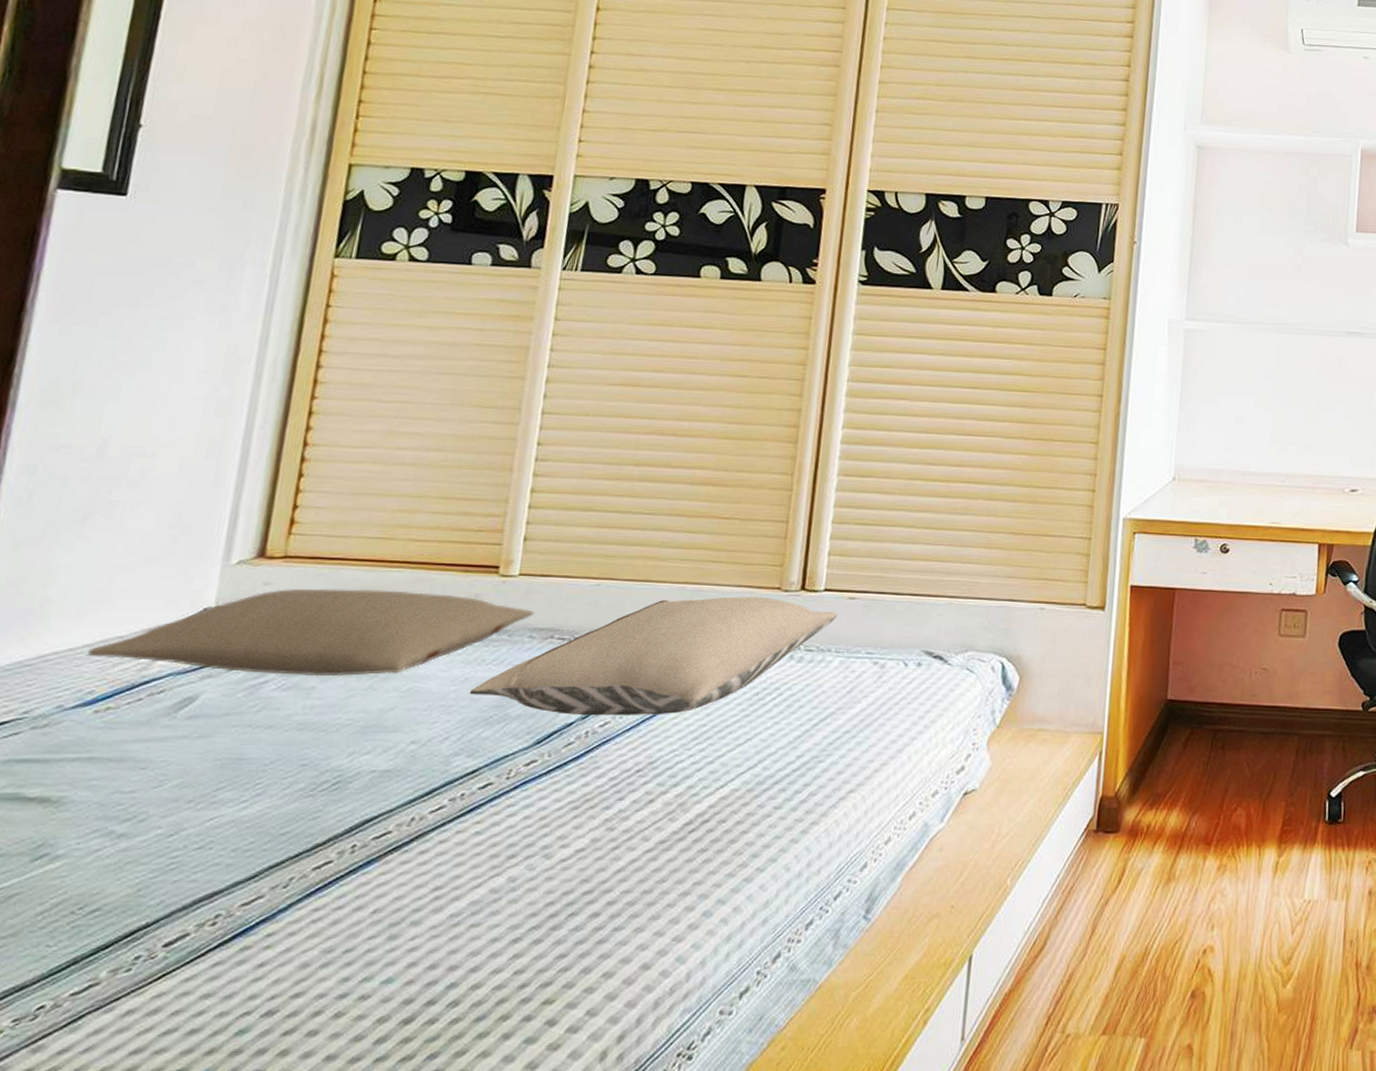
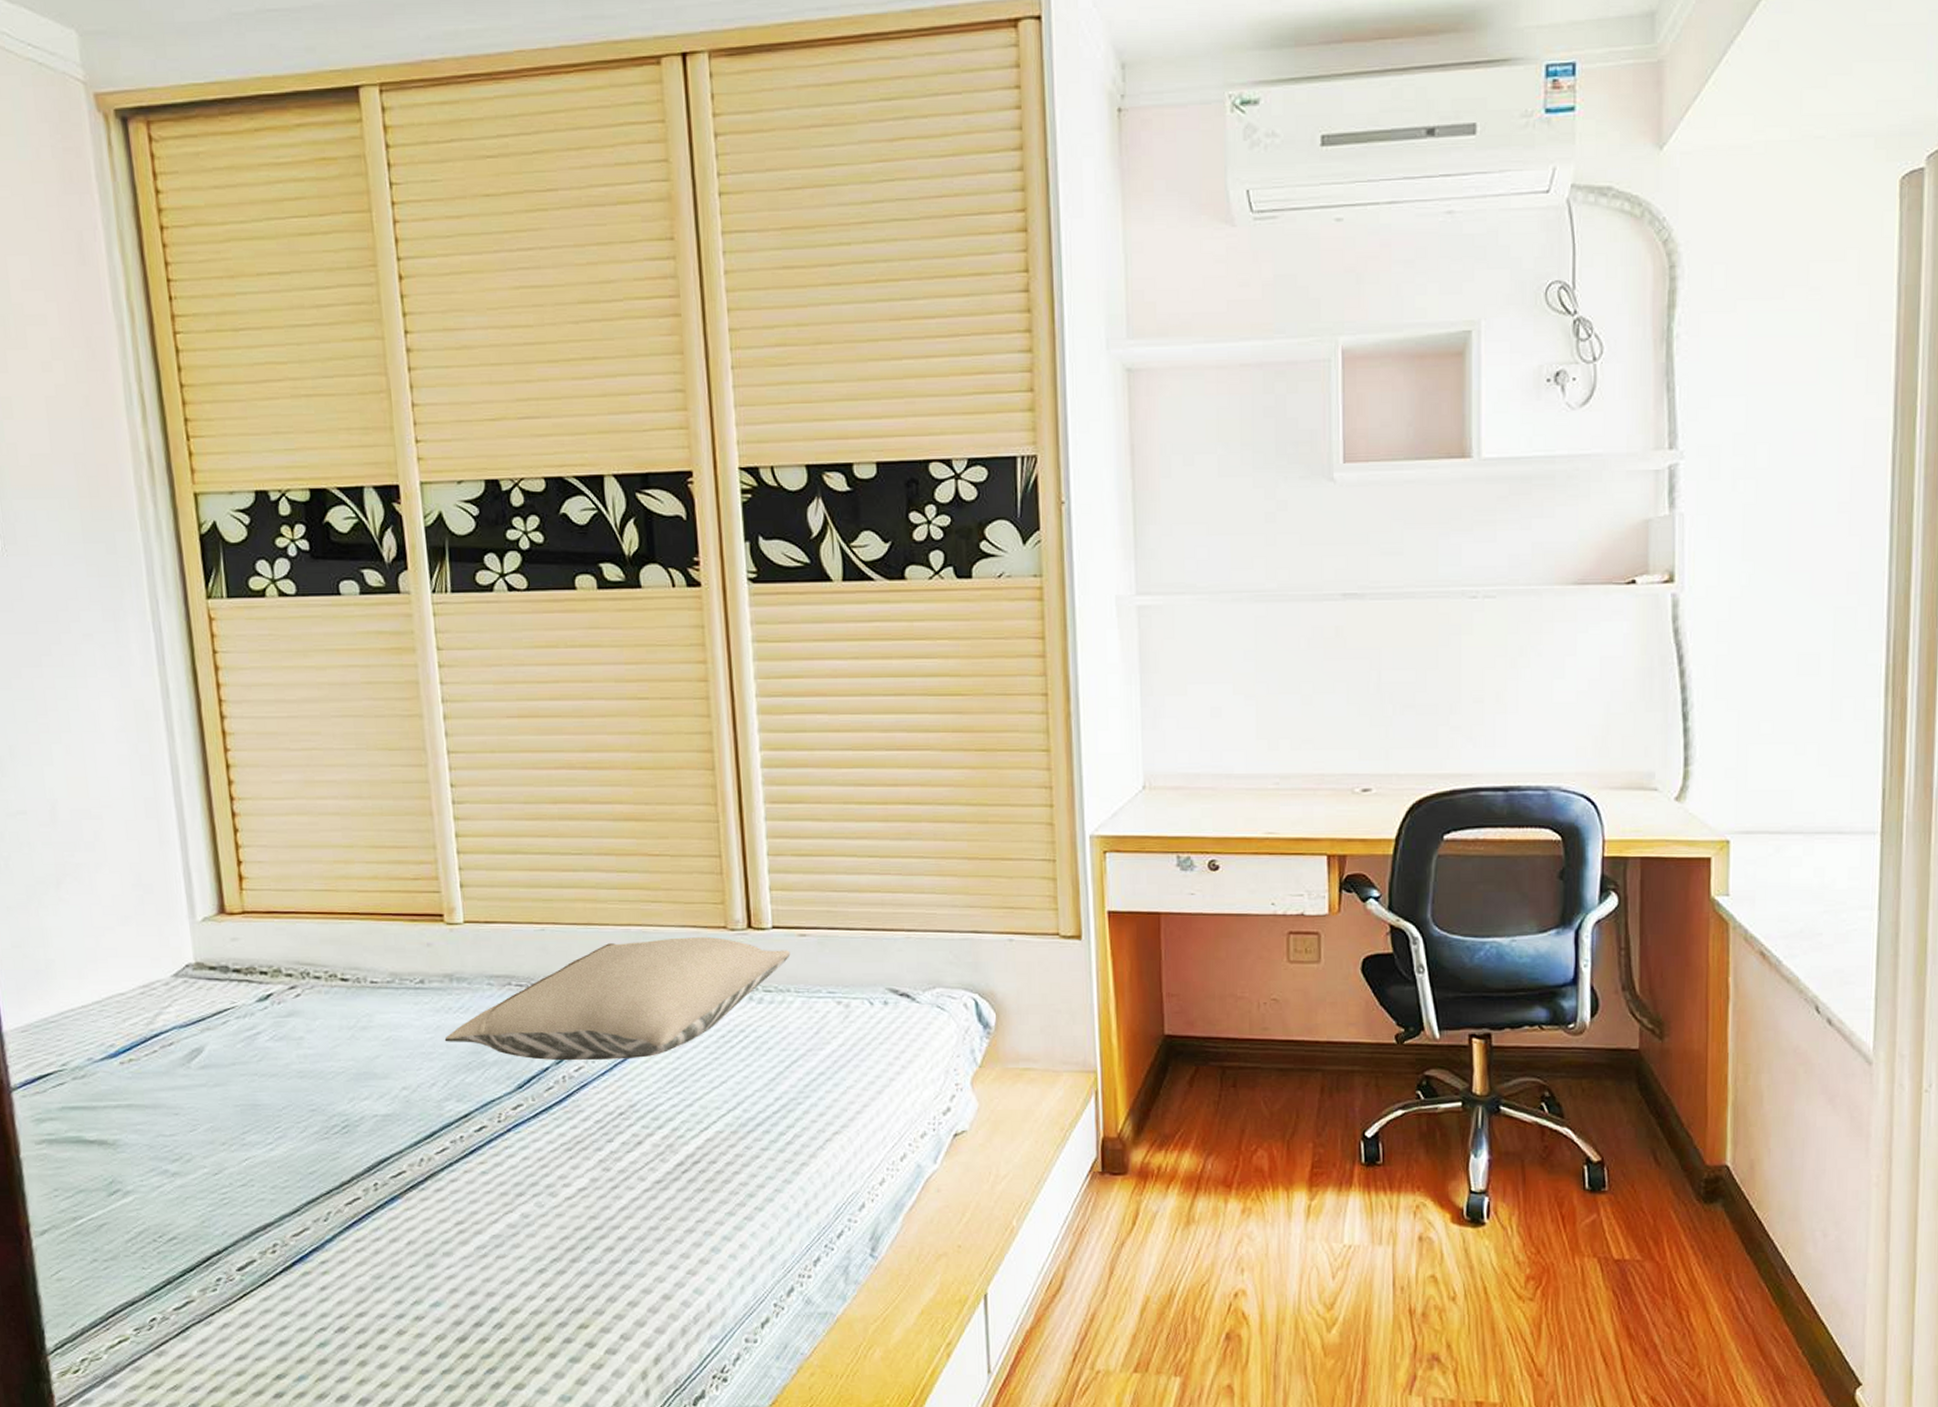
pillow: present [87,588,535,677] -> none [99,941,487,1027]

